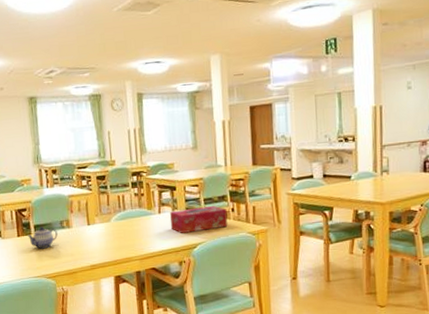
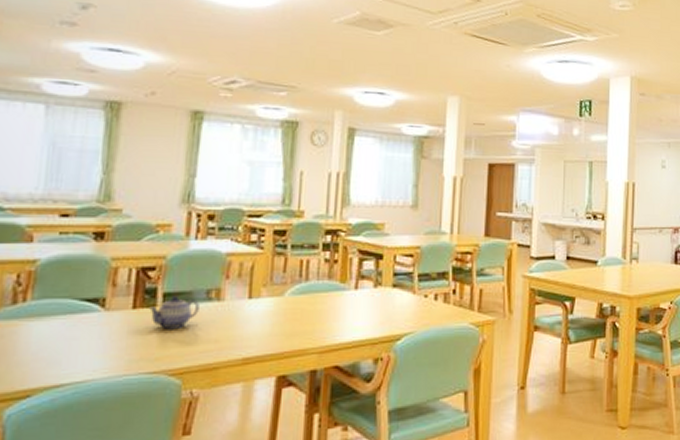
tissue box: present [170,206,228,233] -> none [368,285,446,319]

